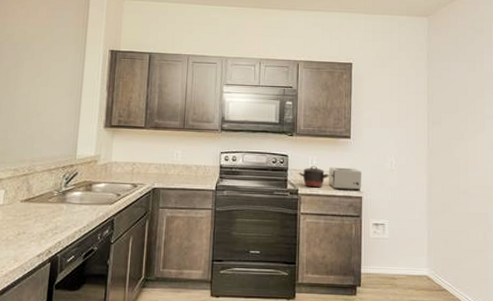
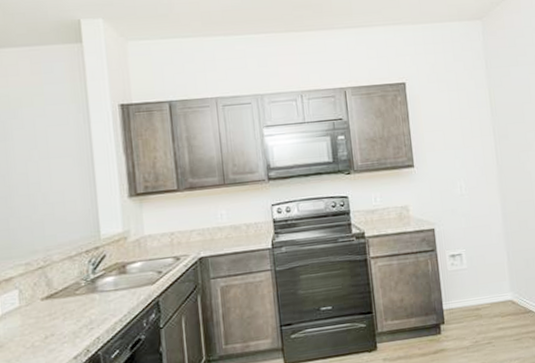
cooking pot: present [299,165,329,188] -> none [363,203,396,228]
toaster: present [328,167,362,191] -> none [395,199,433,226]

